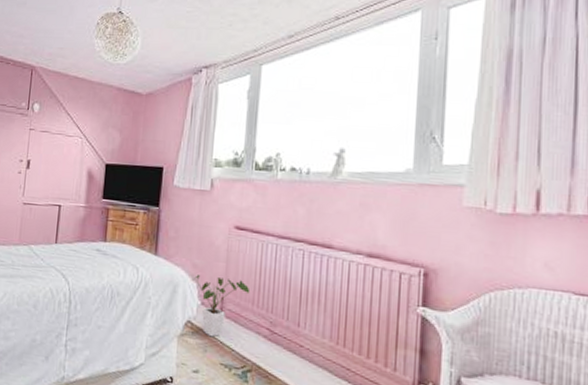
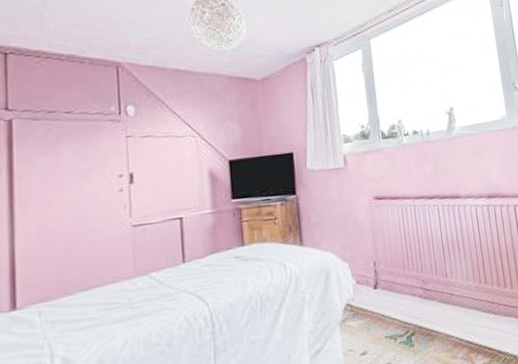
house plant: present [193,275,251,337] -> none [344,248,400,314]

